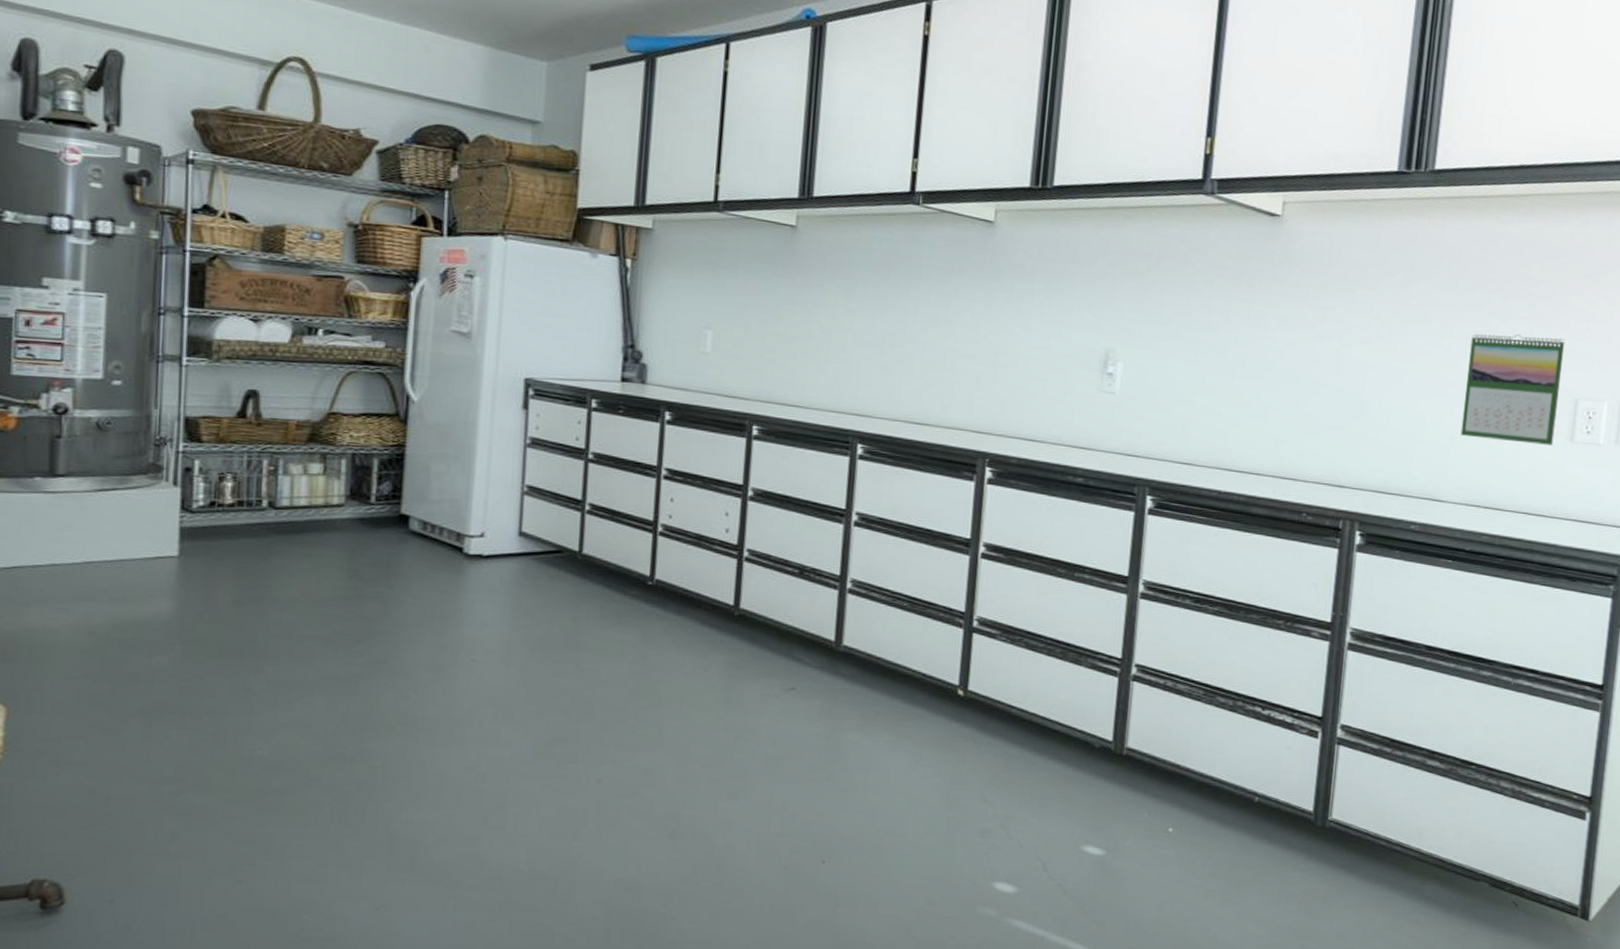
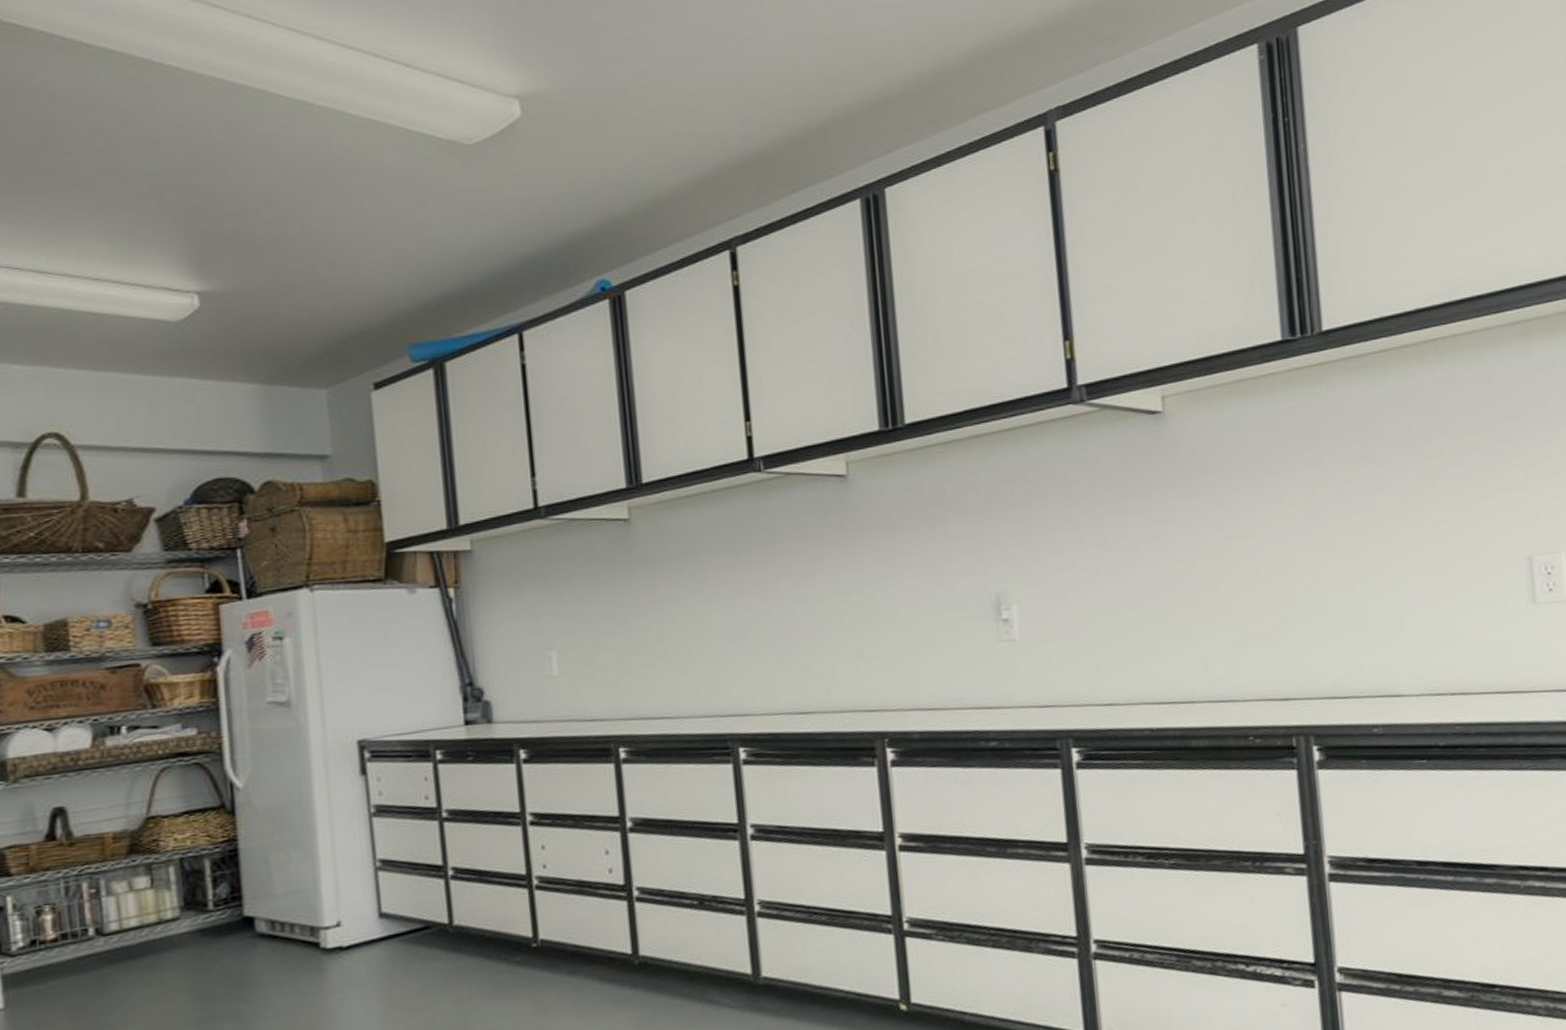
calendar: present [1460,334,1565,445] -> none [1399,492,1514,619]

